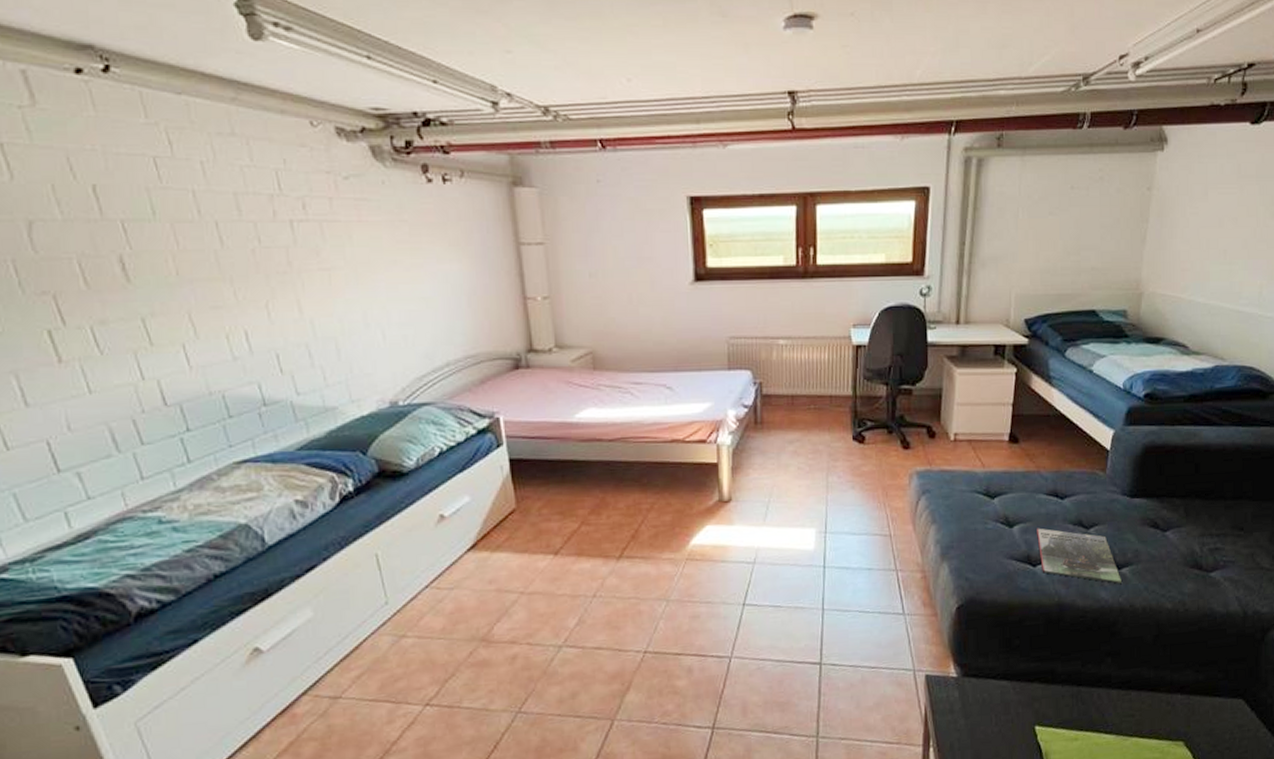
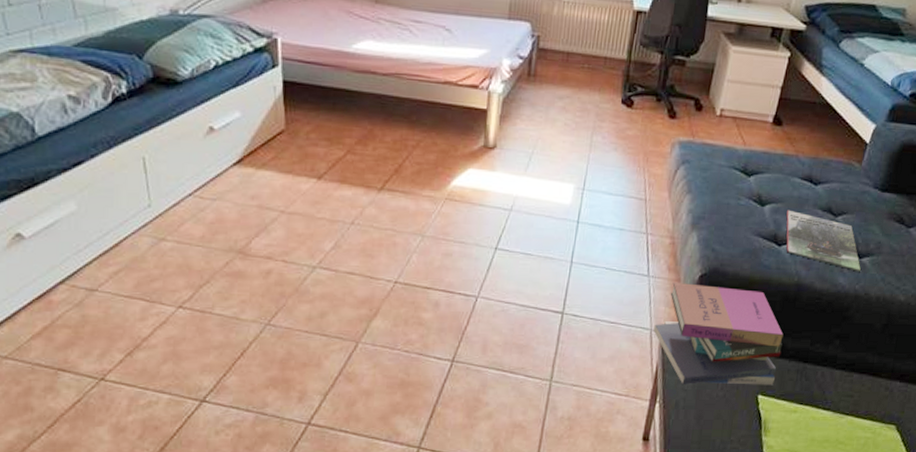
books: none [916,616,1053,724] -> present [653,281,784,386]

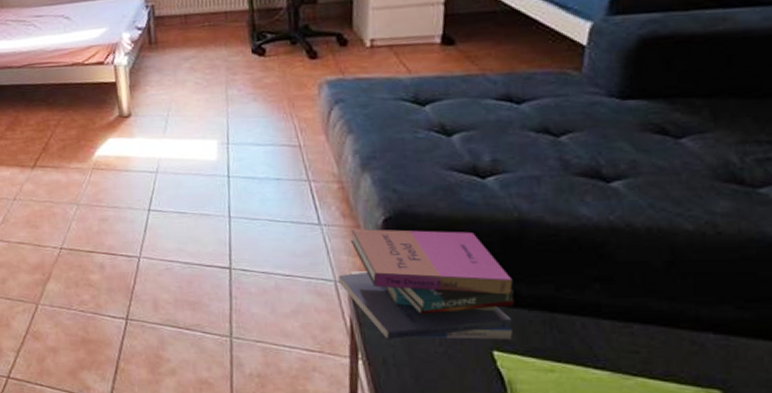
magazine: present [786,209,861,272] -> none [484,136,612,199]

